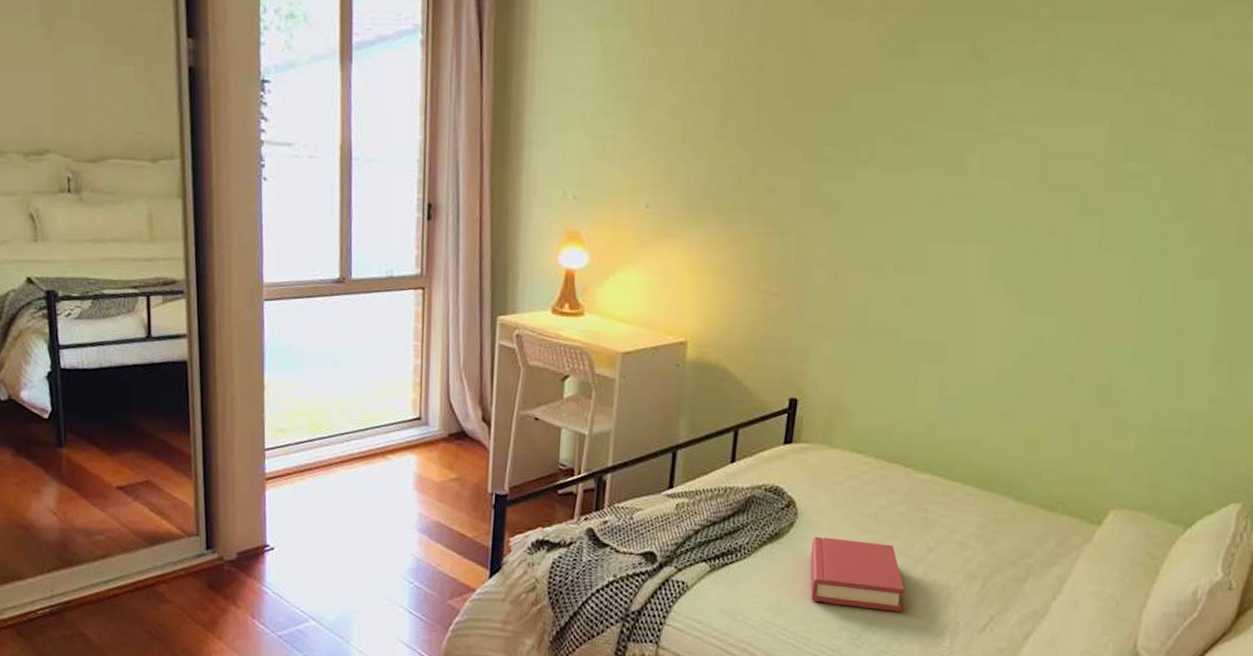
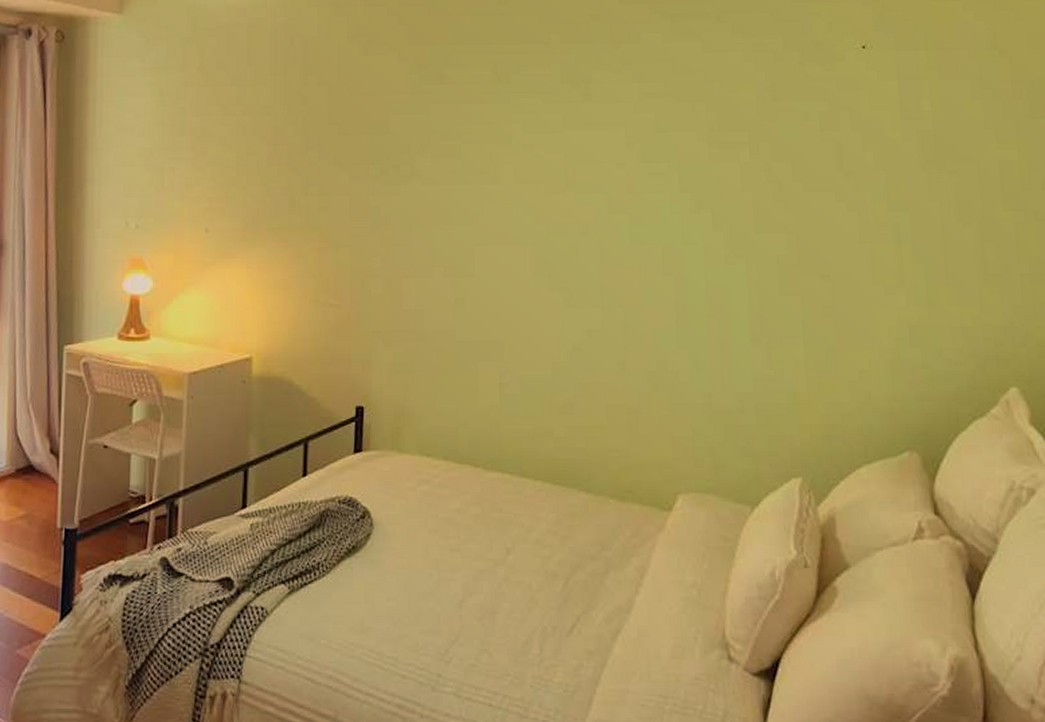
hardback book: present [810,536,905,612] -> none [389,546,488,621]

